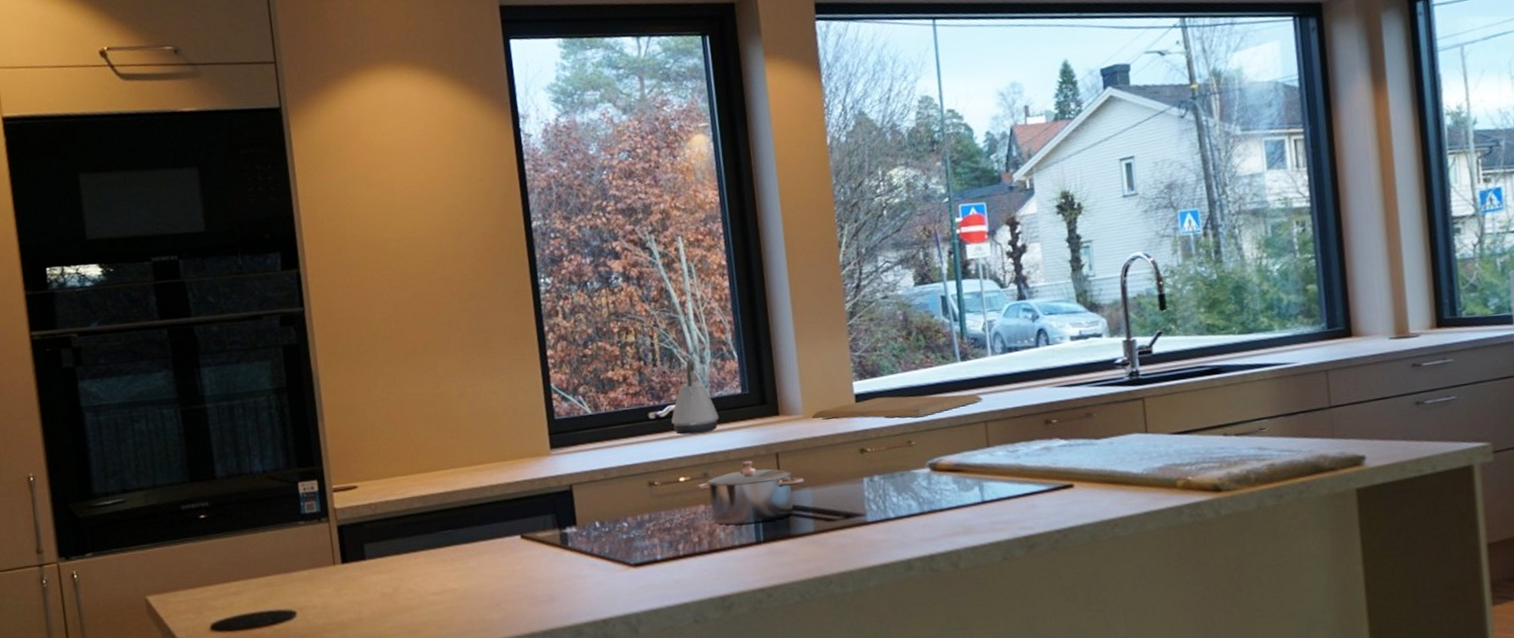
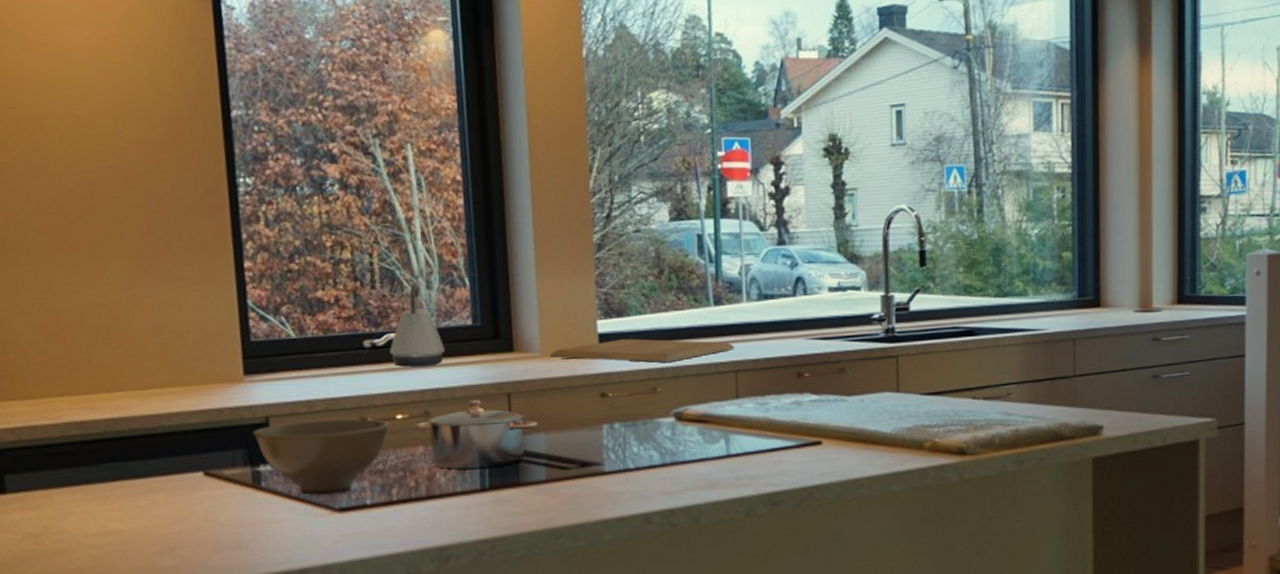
bowl: none [560,482,673,553] -> present [253,419,389,496]

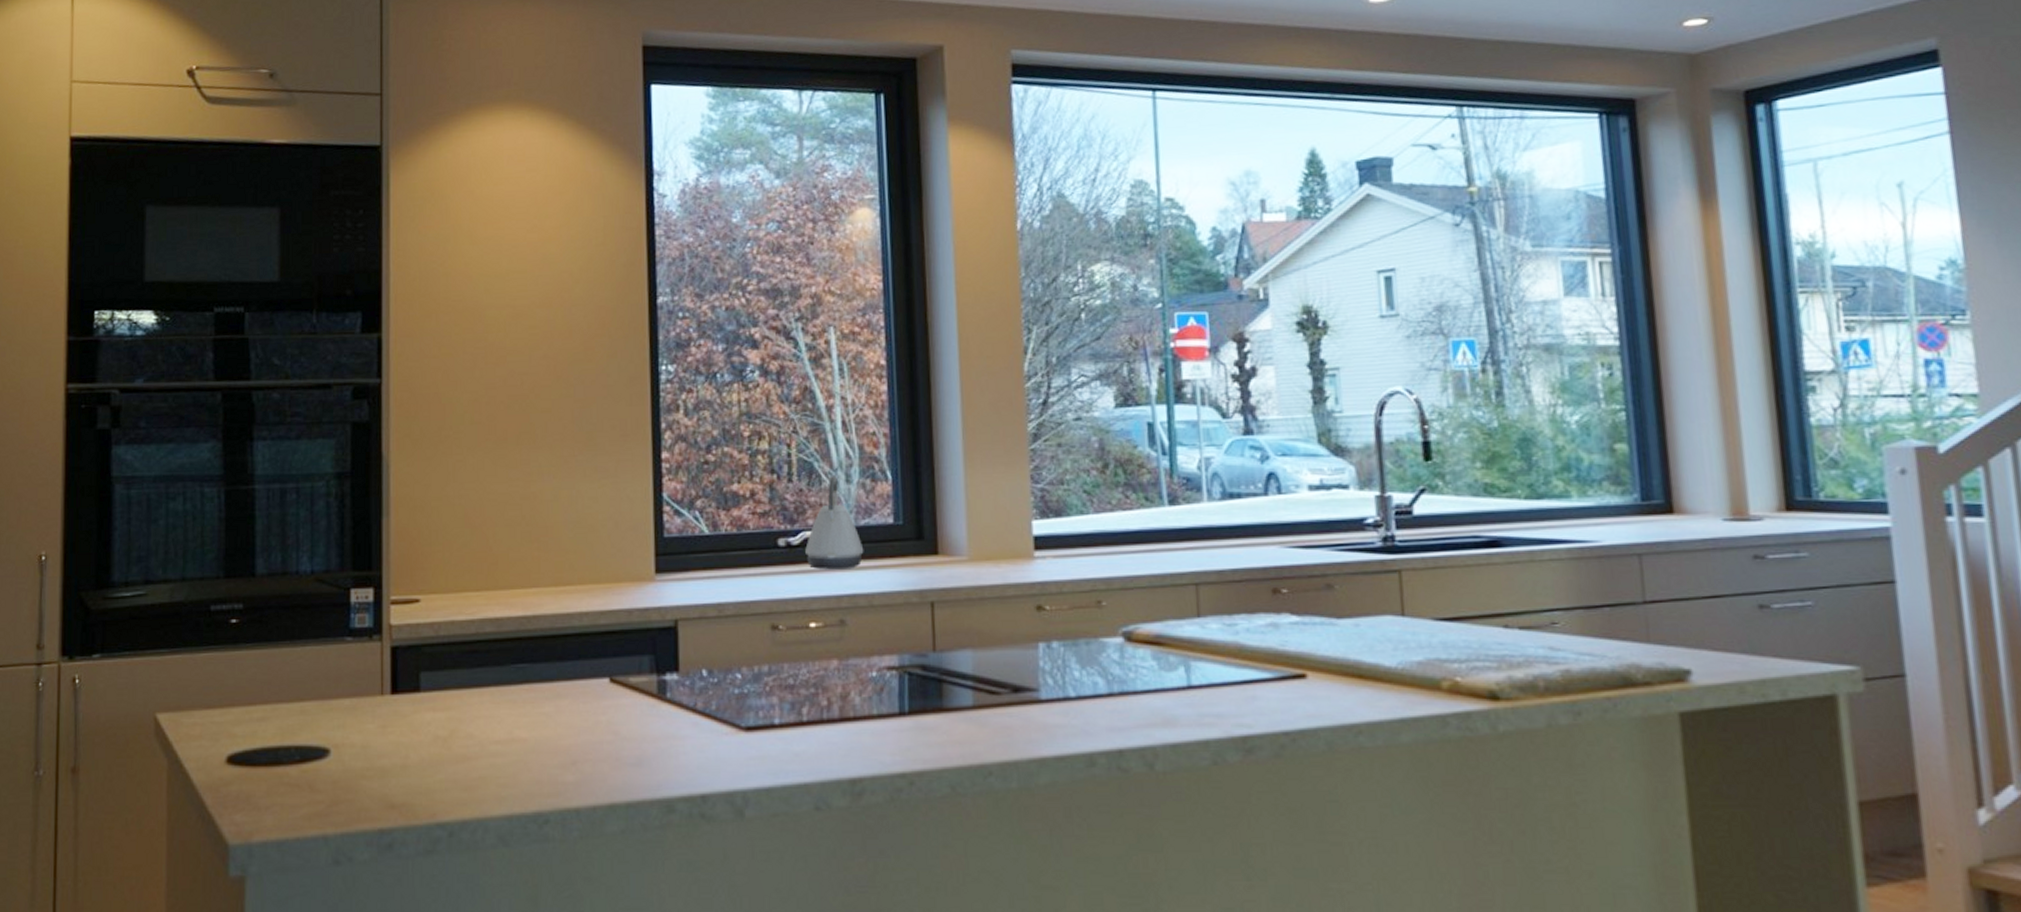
bowl: present [253,419,389,496] -> none [661,625,801,712]
cooking pot: present [415,400,539,470] -> none [829,609,966,690]
chopping board: present [549,338,735,363] -> none [978,542,1195,572]

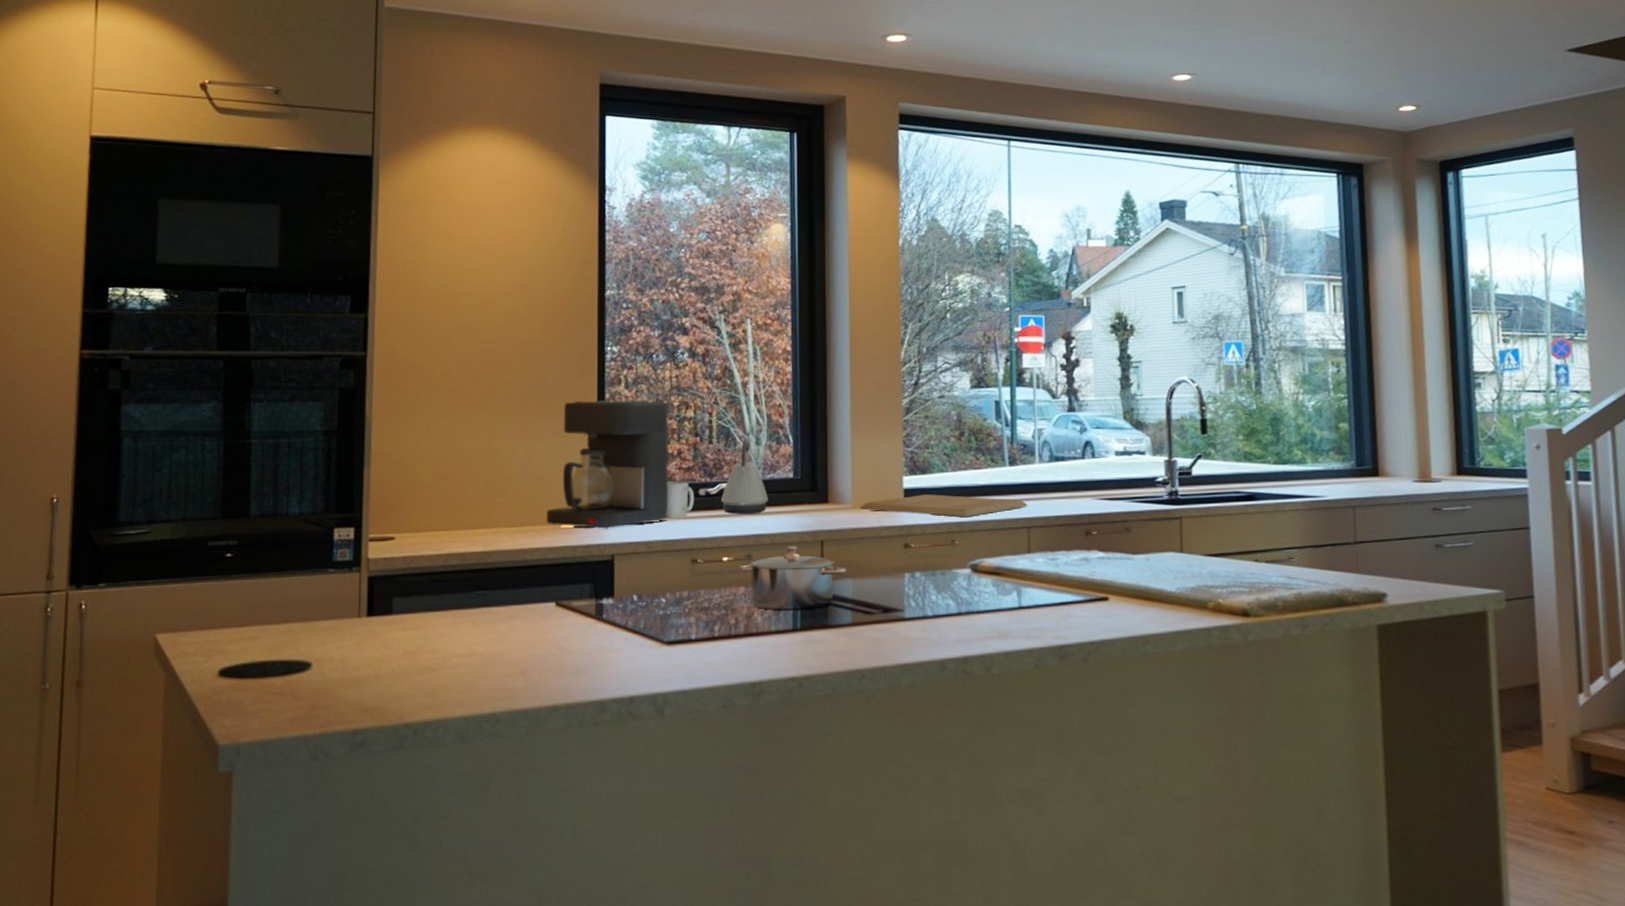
coffee maker: none [595,429,741,590] -> present [546,399,670,530]
mug: none [738,529,773,576] -> present [666,481,695,519]
cooking pot: none [829,609,966,690] -> present [738,546,847,611]
chopping board: none [978,542,1195,572] -> present [859,494,1028,518]

